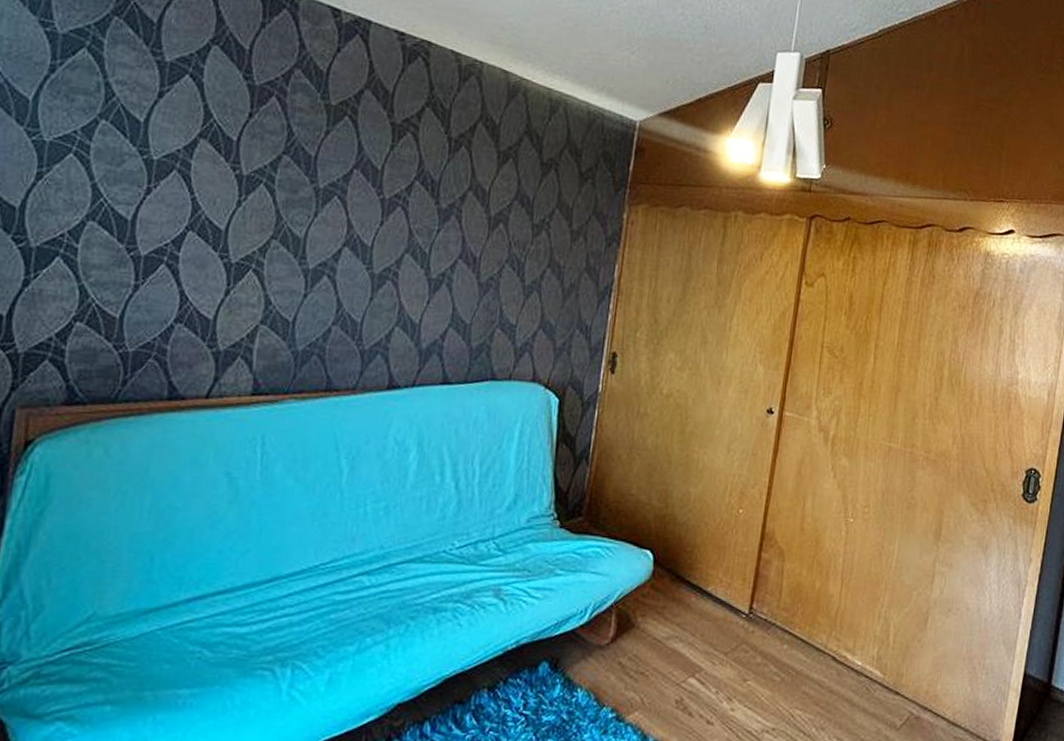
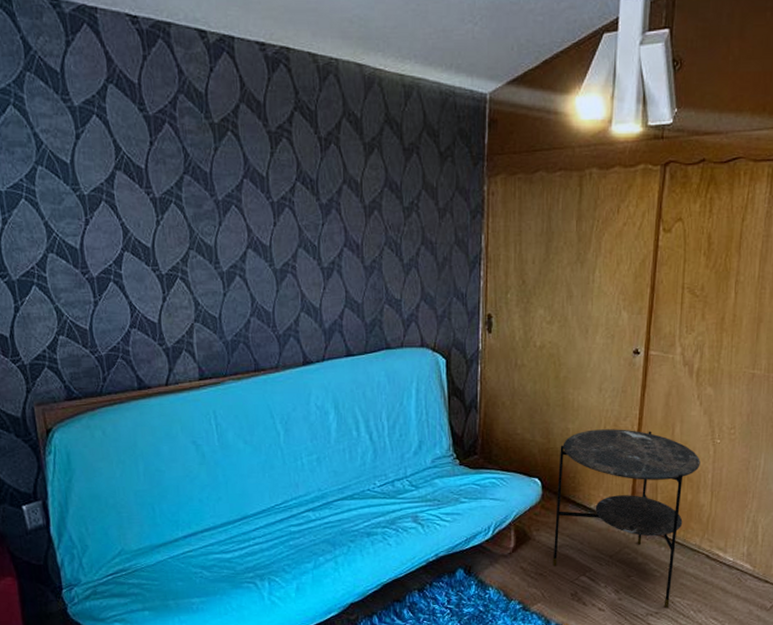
side table: none [657,496,832,723] -> present [552,429,701,608]

